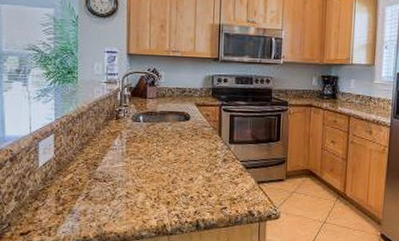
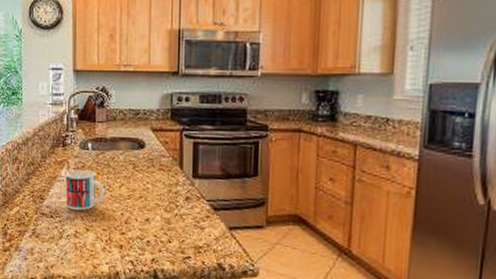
mug: none [119,139,155,174] -> present [67,169,105,210]

